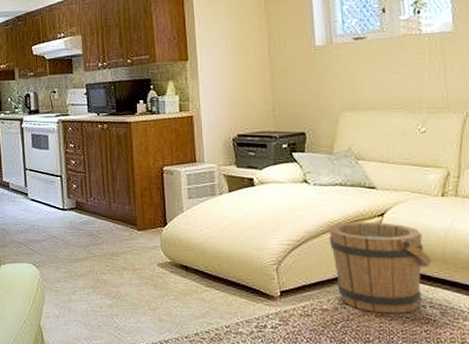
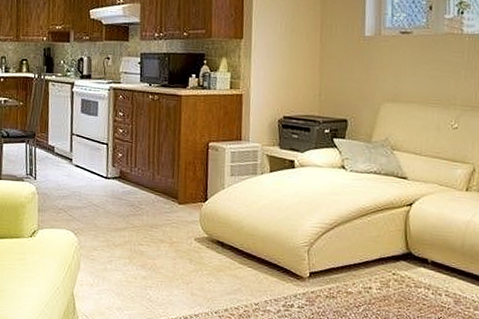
bucket: present [328,222,432,314] -> none [359,209,452,301]

